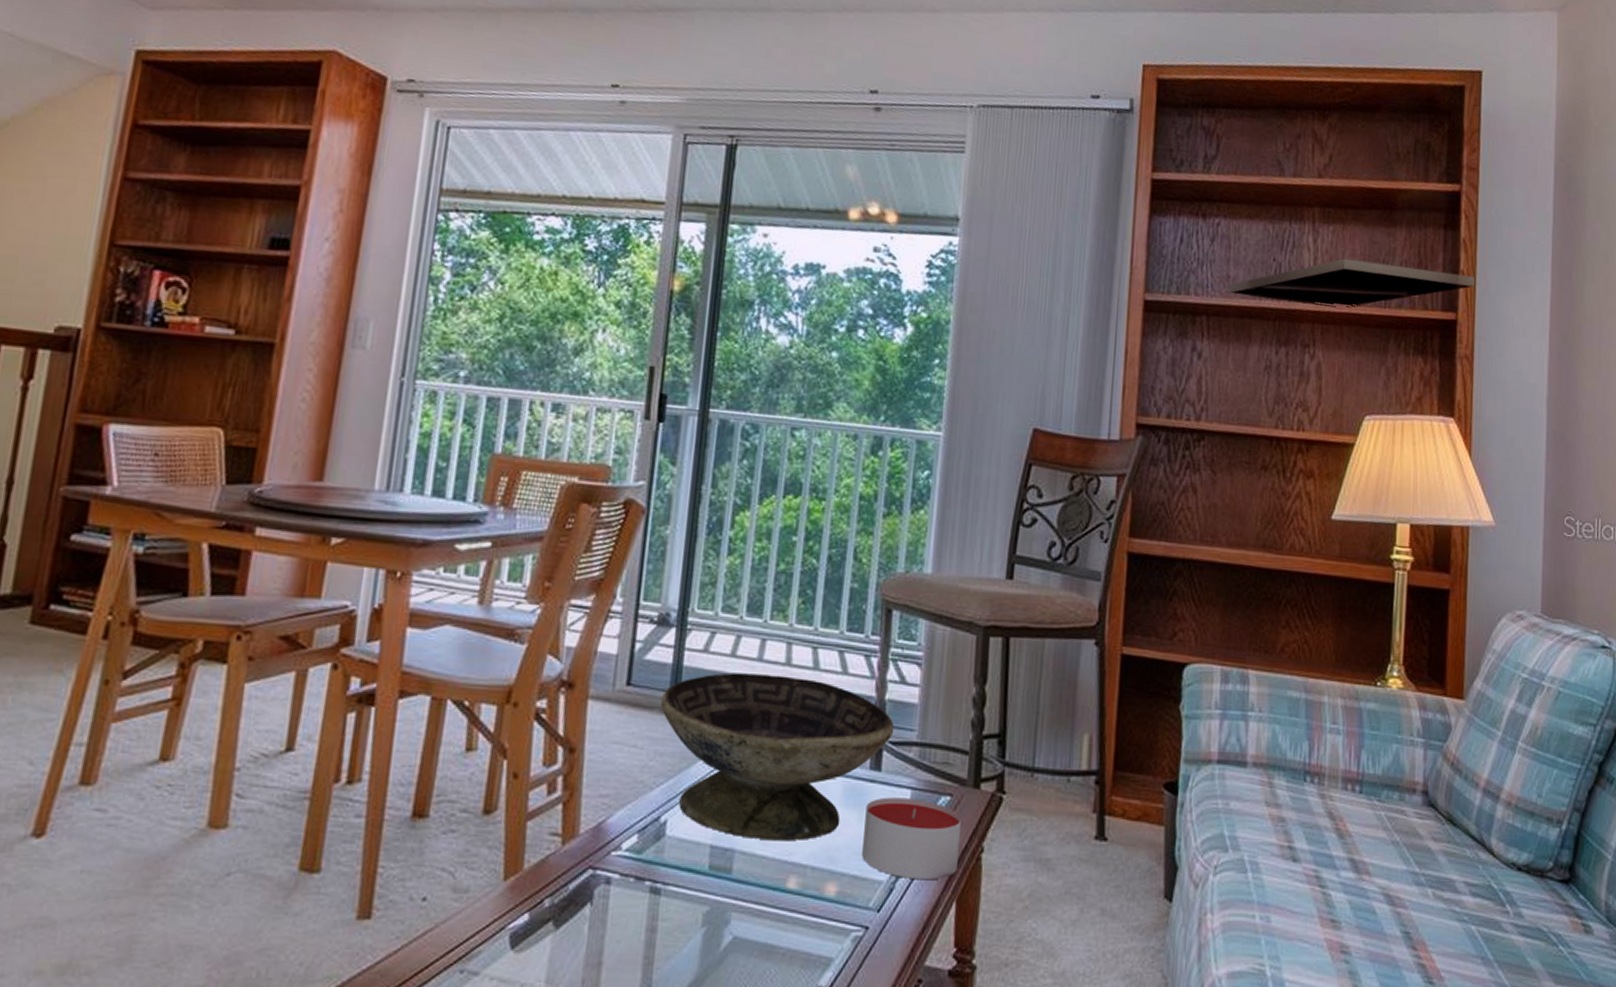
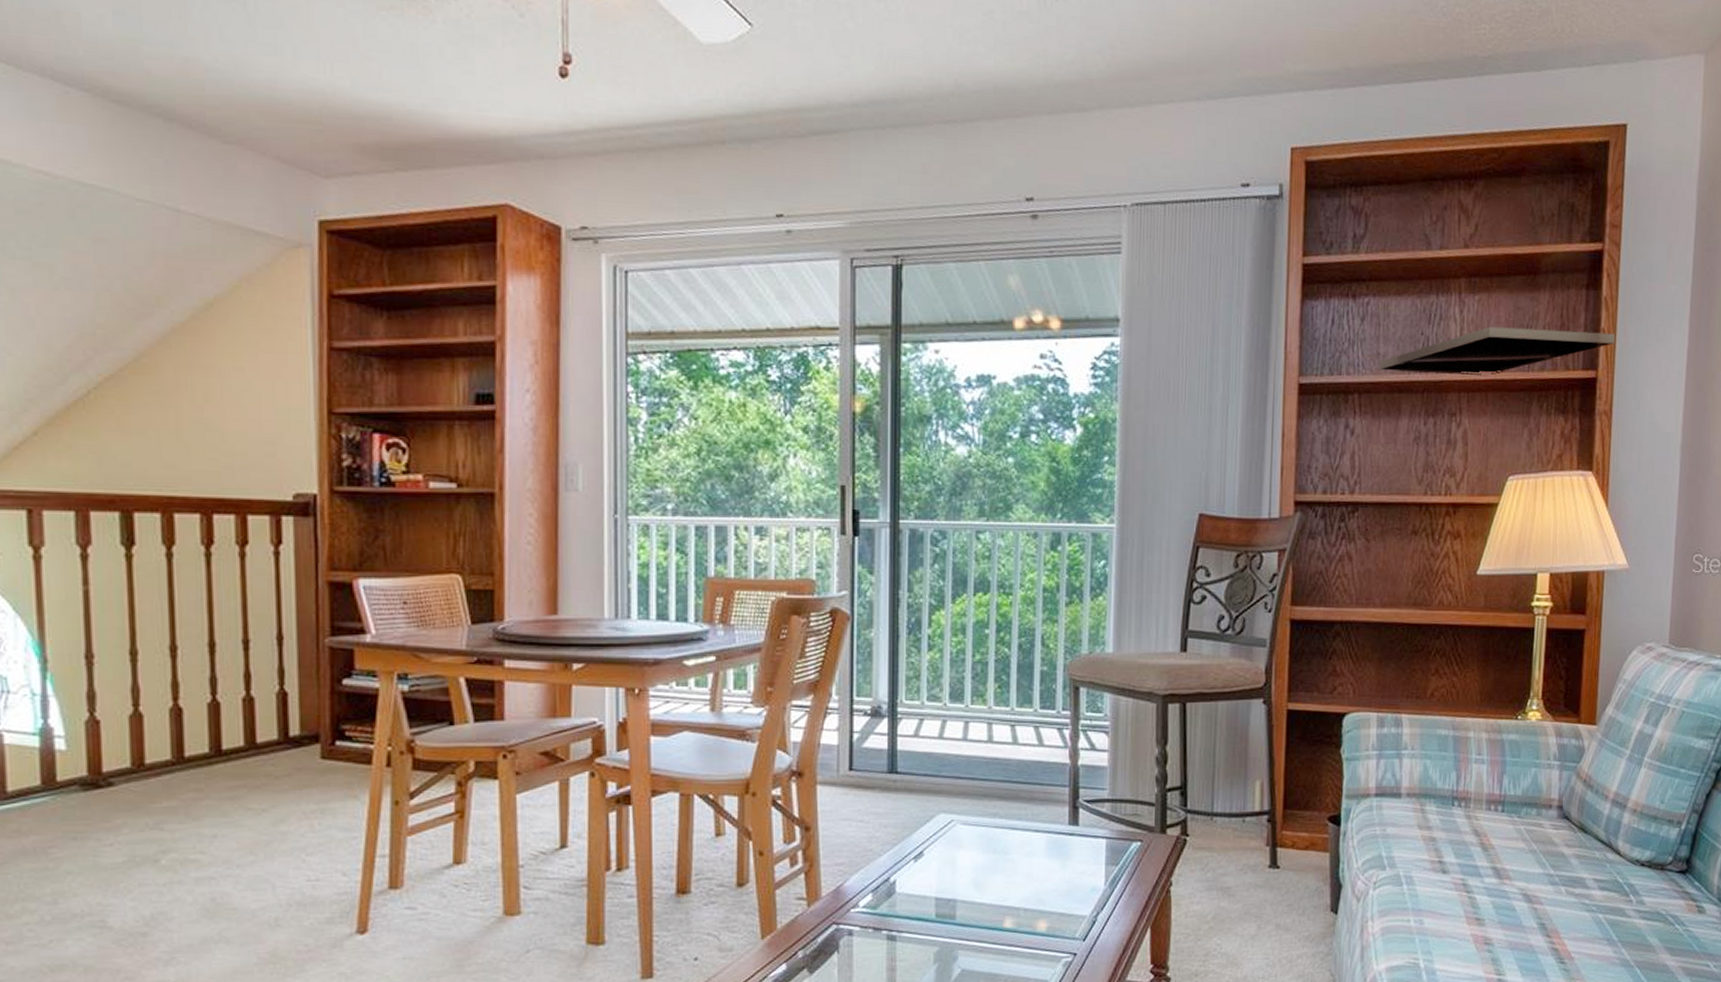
decorative bowl: present [661,672,895,841] -> none [881,751,1088,890]
candle: present [862,797,962,881] -> none [1067,846,1152,913]

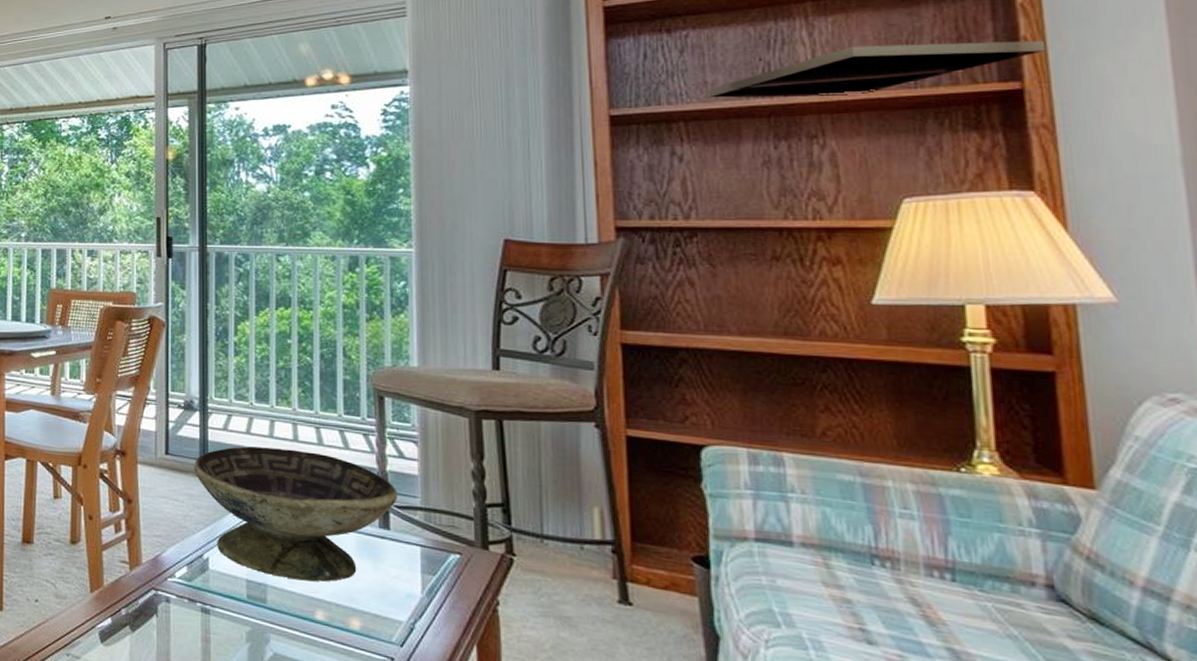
decorative bowl: none [881,751,1088,890] -> present [194,446,398,582]

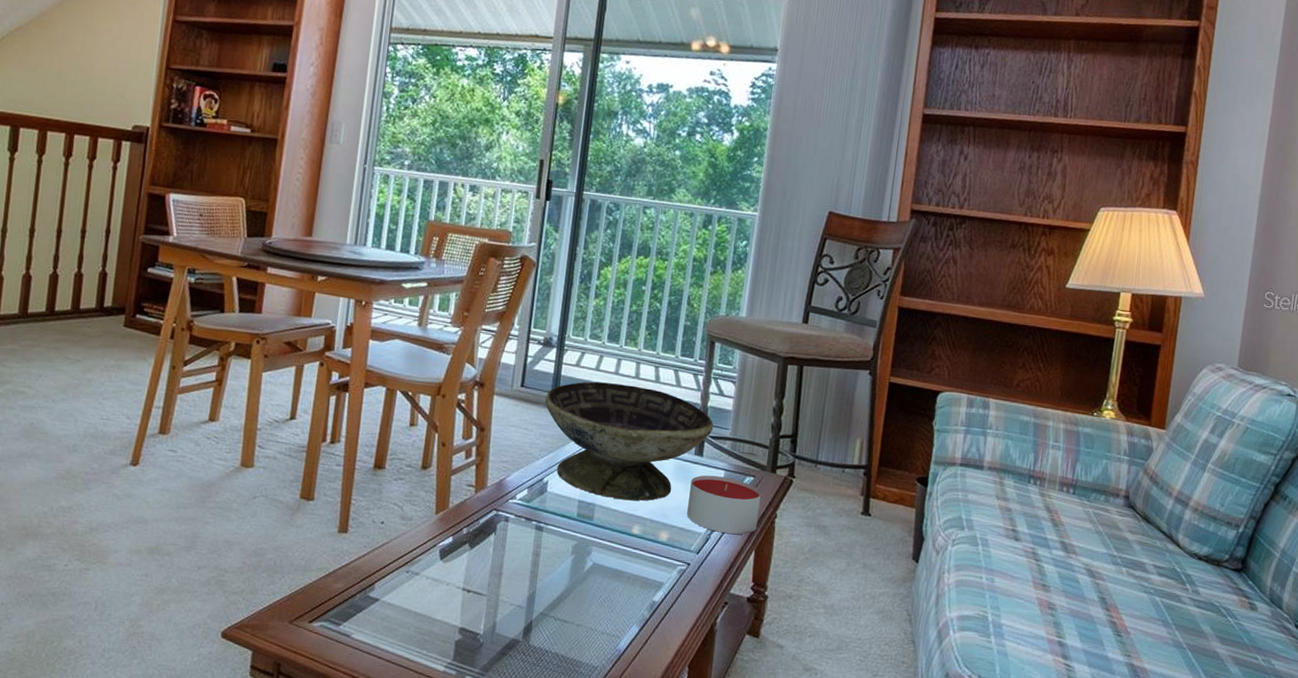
candle: none [379,551,474,625] -> present [687,475,762,535]
picture frame: present [707,40,1045,98] -> none [993,81,1205,121]

